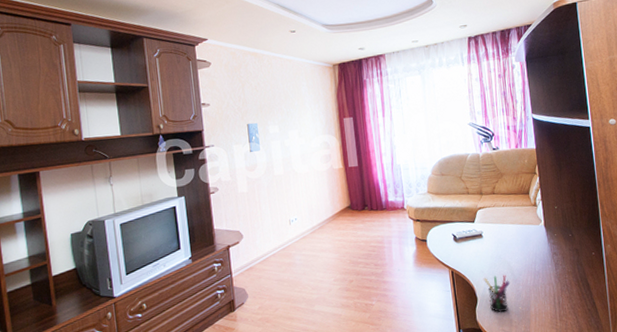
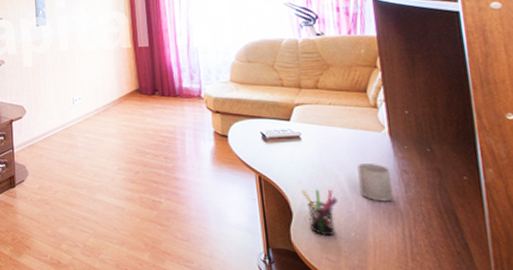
mug: none [523,250,548,280] -> present [357,162,394,202]

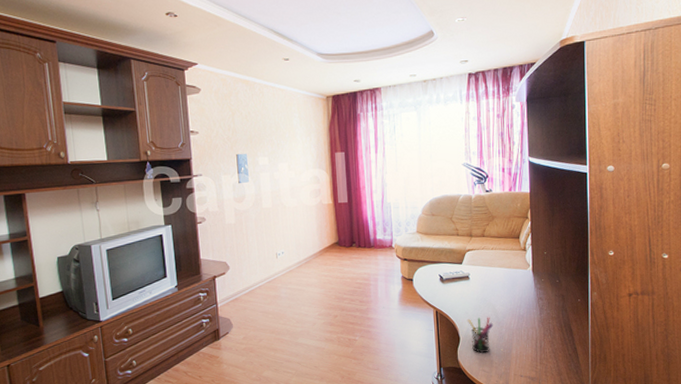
mug: present [357,162,394,202] -> none [509,294,532,323]

